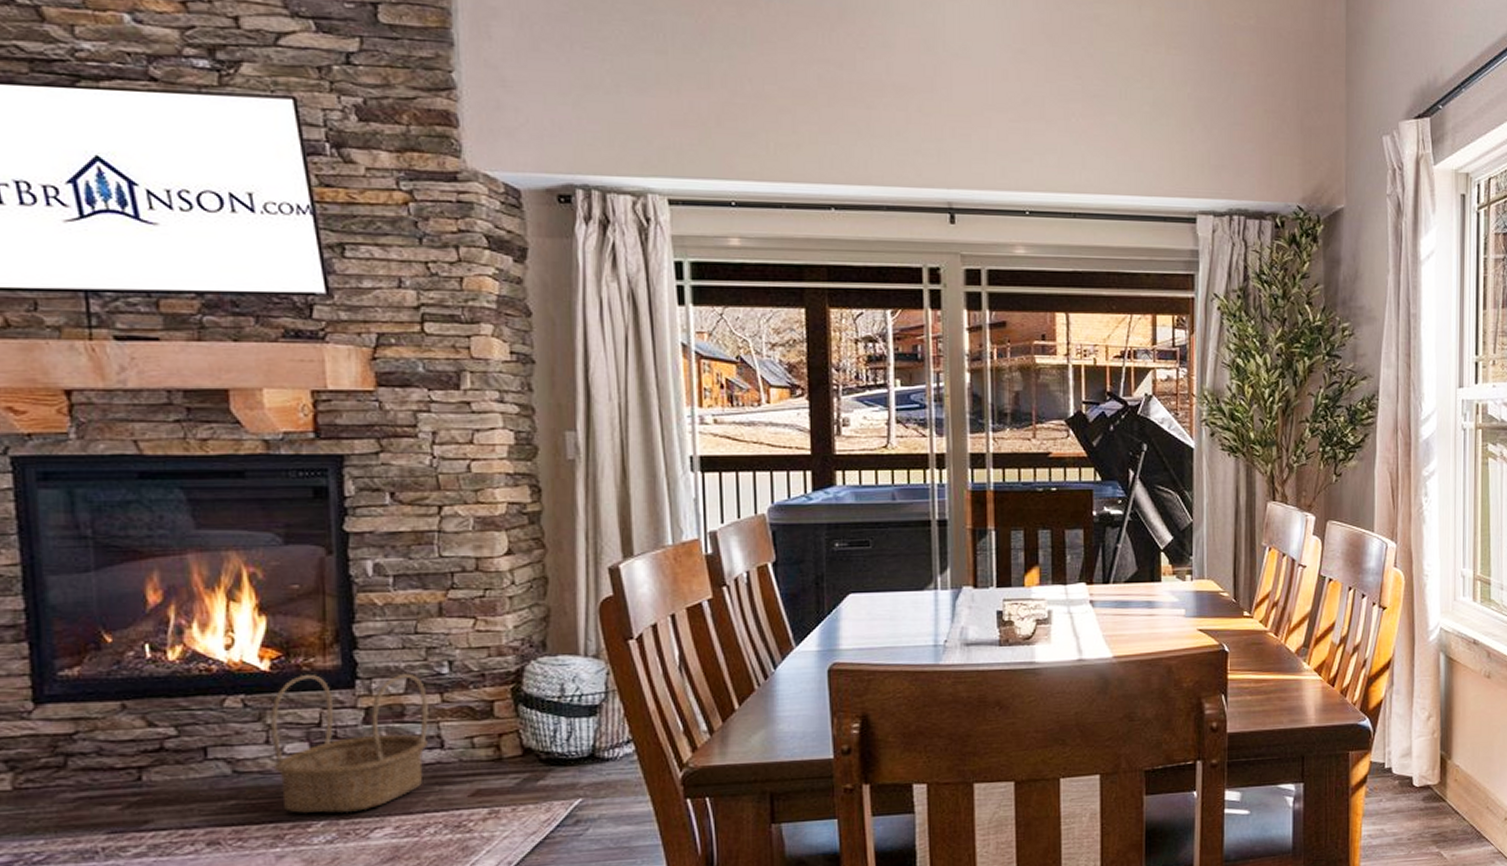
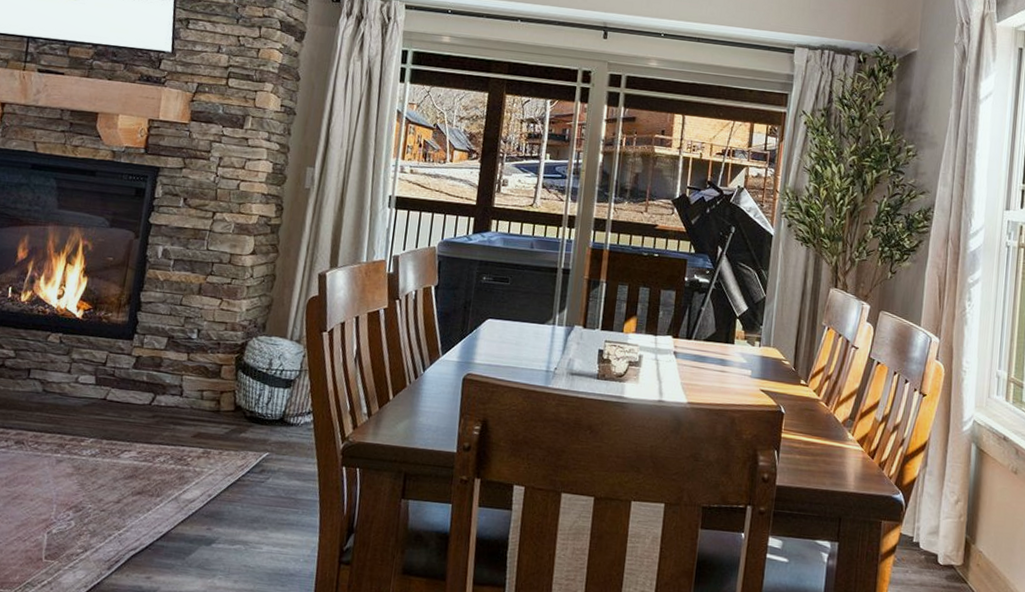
basket: present [270,673,428,813] -> none [69,324,179,436]

